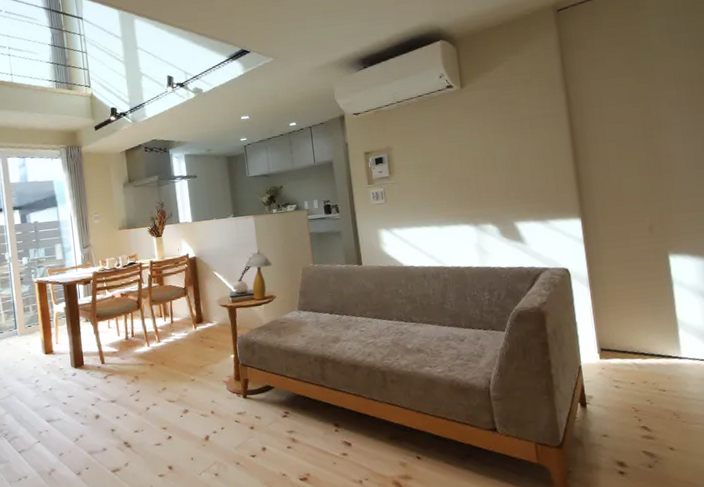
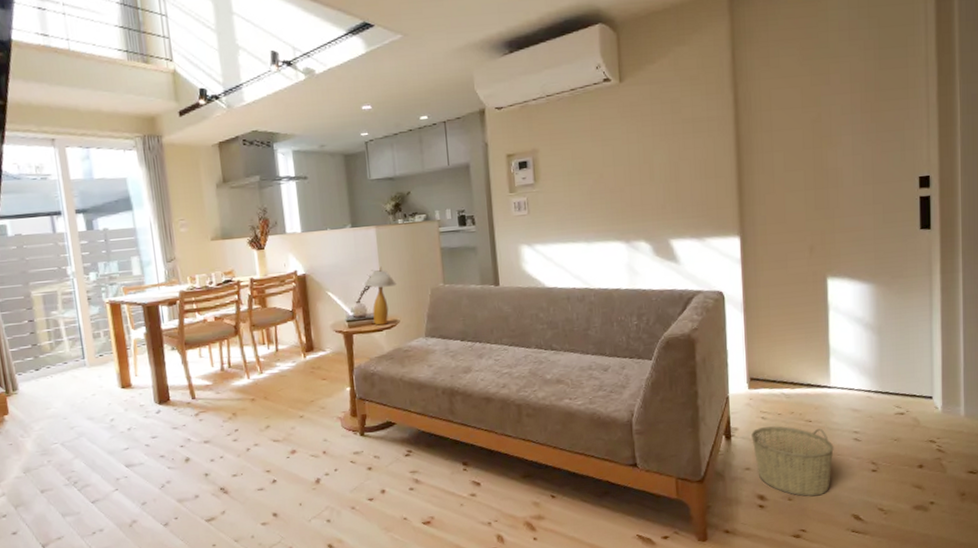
basket: none [606,394,691,465] -> present [751,426,834,497]

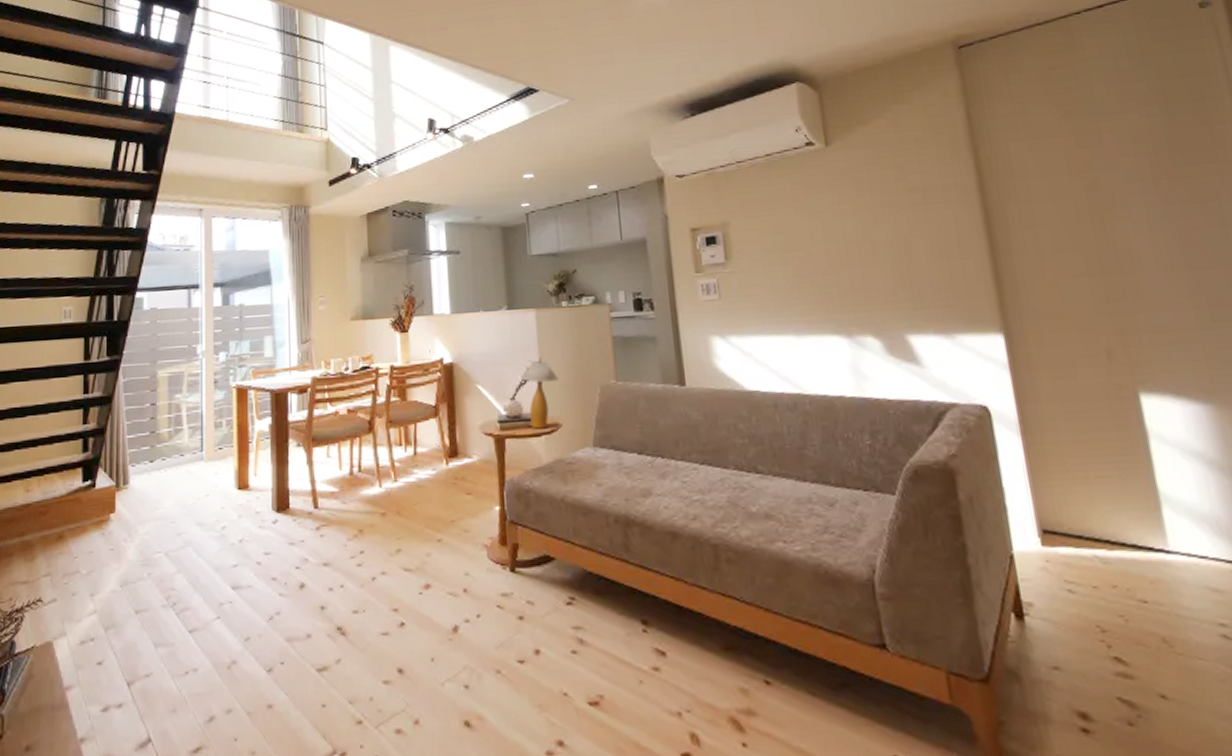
basket: present [751,426,834,497] -> none [1054,605,1194,723]

